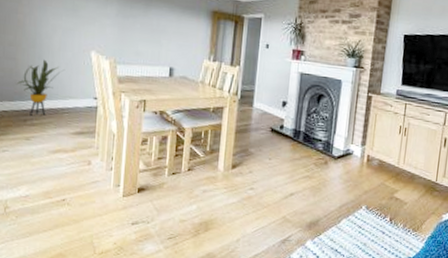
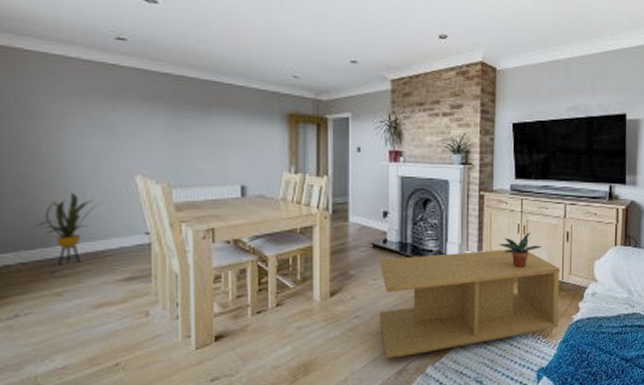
coffee table: none [270,142,436,229] -> present [380,249,561,358]
potted plant: none [380,134,421,166] -> present [498,232,542,268]

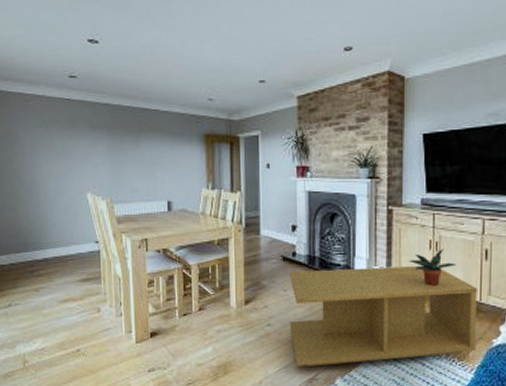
house plant: present [35,192,102,266] -> none [19,207,64,267]

